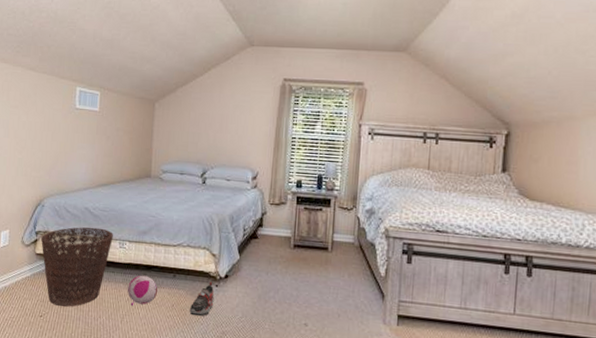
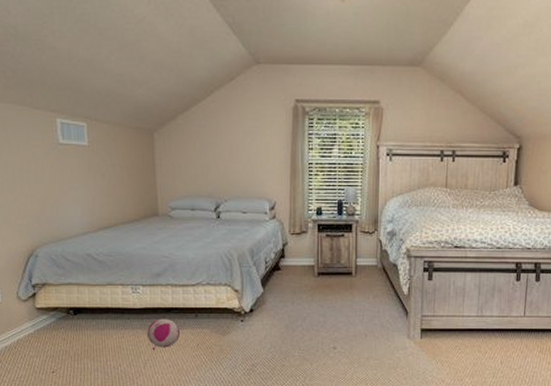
basket: present [40,226,113,307] -> none [39,274,124,359]
shoe: present [189,282,214,317] -> none [216,317,241,353]

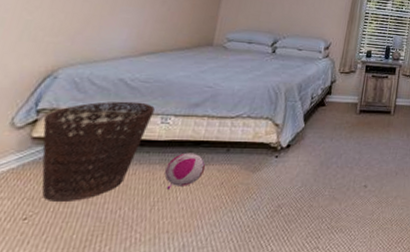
basket: none [39,274,124,359] -> present [41,101,155,201]

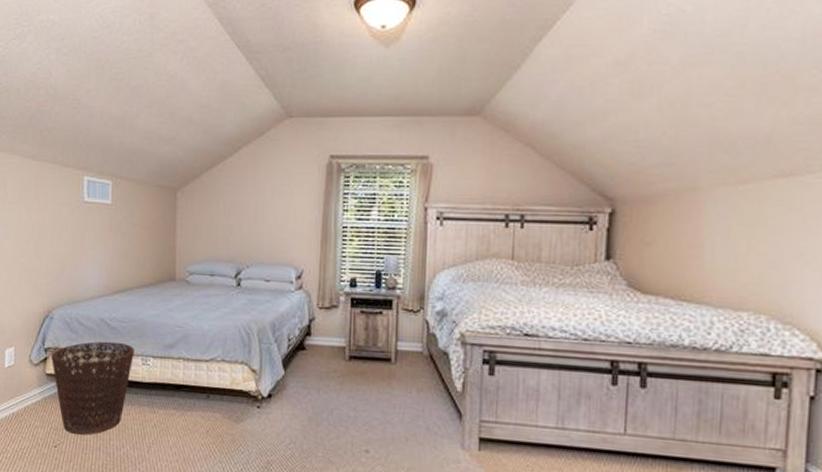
plush toy: present [164,152,205,189] -> none [154,396,188,432]

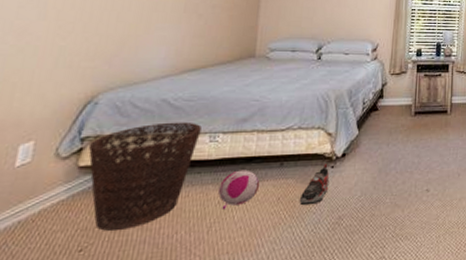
plush toy: none [154,396,188,432] -> present [218,170,259,209]
shoe: none [227,402,256,444] -> present [299,164,330,206]

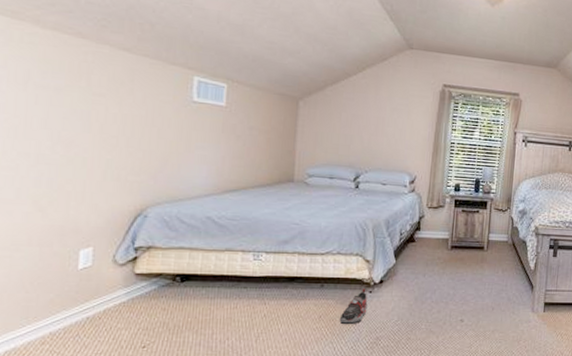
basket: present [88,122,202,231] -> none [142,238,245,332]
plush toy: present [218,170,259,209] -> none [264,288,302,322]

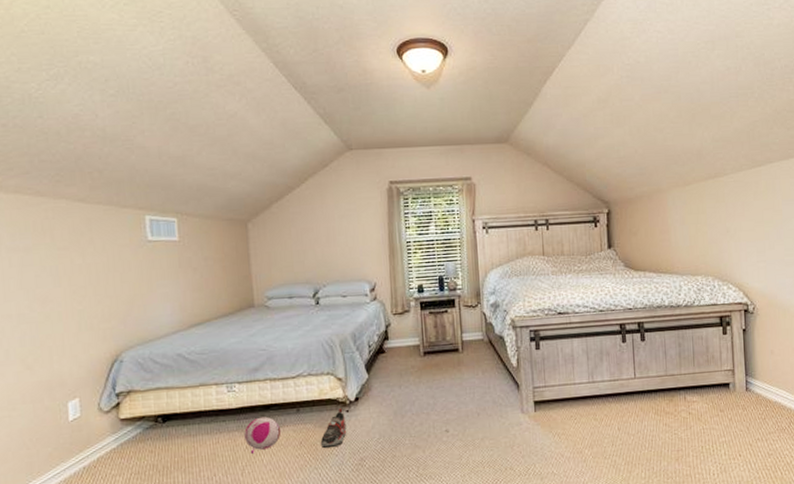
plush toy: none [264,288,302,322] -> present [244,417,280,454]

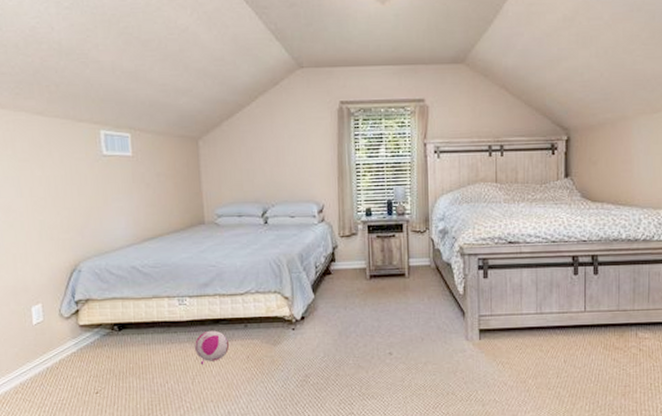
shoe: present [320,408,347,449] -> none [266,326,293,364]

